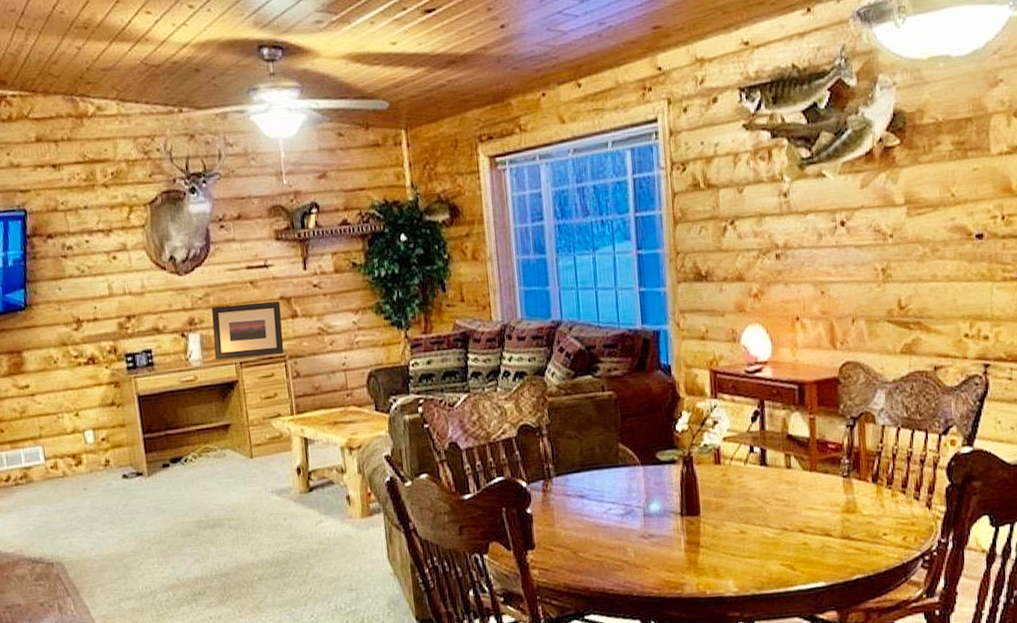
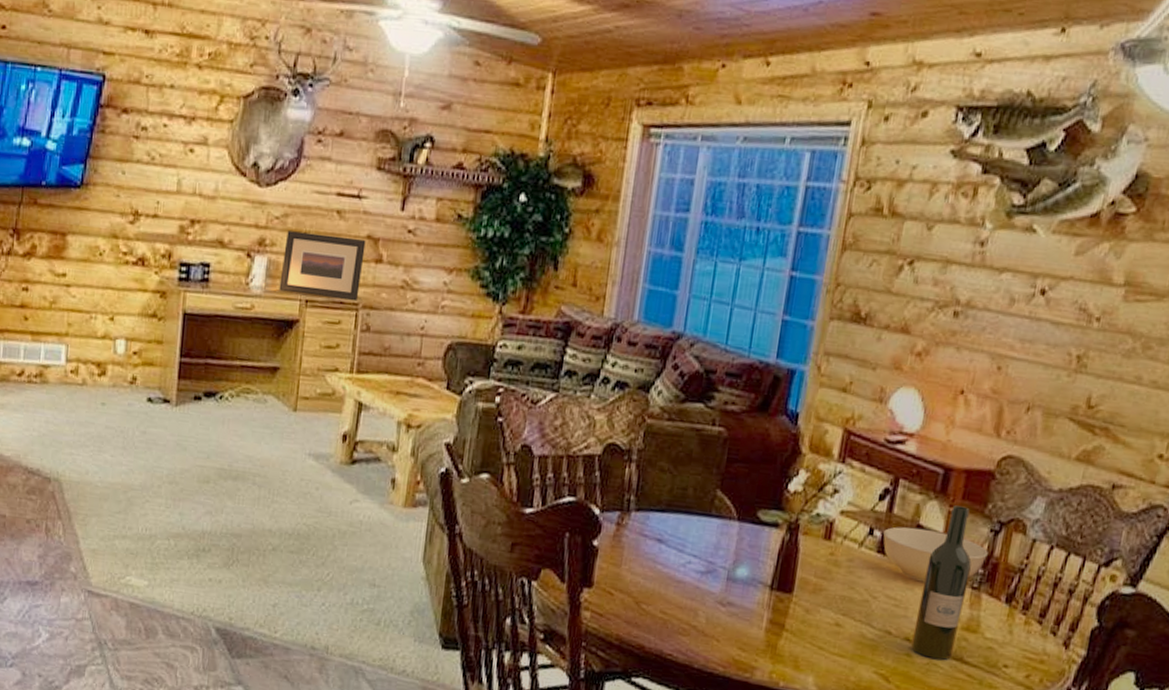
bowl: none [761,436,849,482] -> present [882,527,988,583]
wine bottle: none [803,411,841,542] -> present [911,505,972,660]

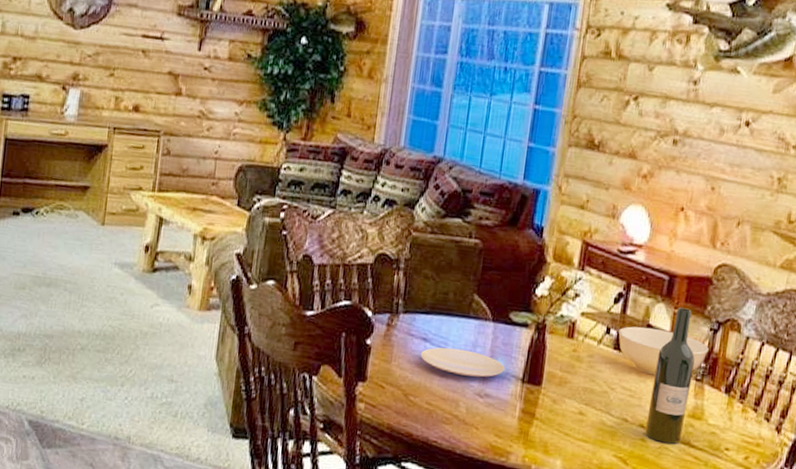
picture frame: present [279,230,366,302] -> none [90,67,167,129]
plate: none [654,549,751,584] -> present [420,347,505,378]

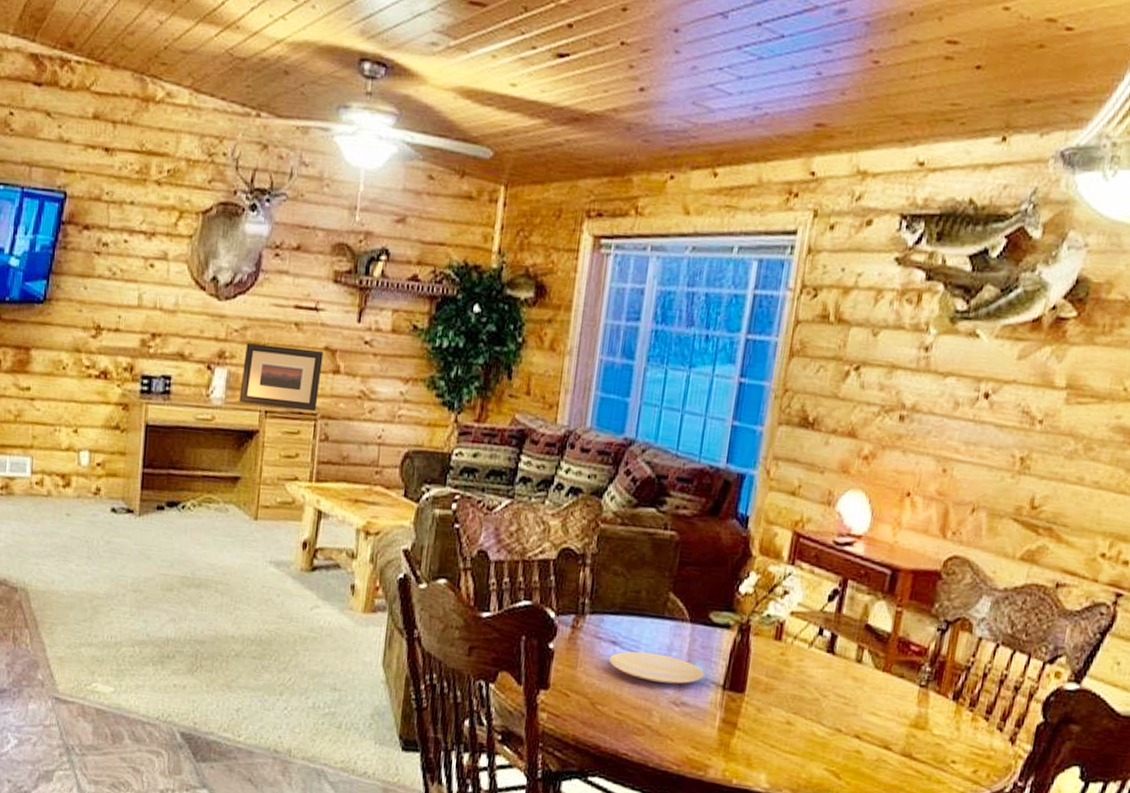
picture frame: none [90,67,167,129] -> present [239,343,324,412]
bowl: present [618,326,709,375] -> none [832,627,936,681]
wine bottle: present [645,307,695,444] -> none [861,605,919,756]

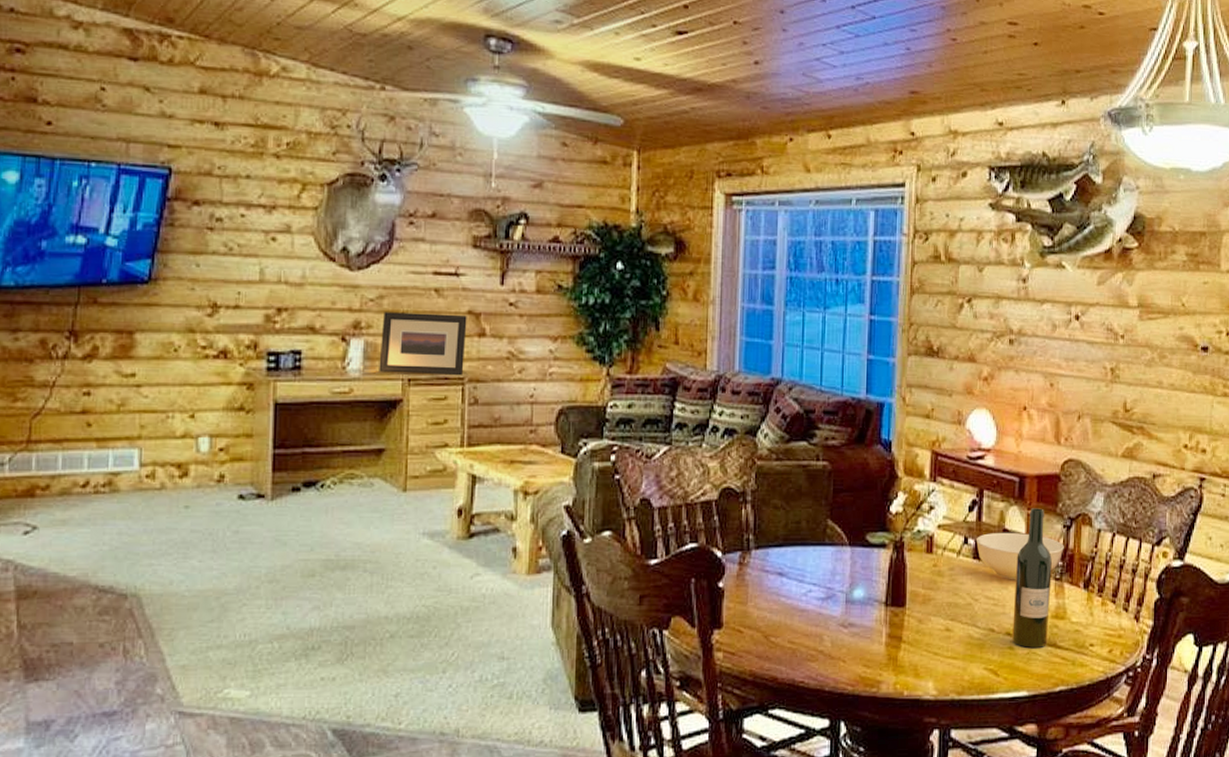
plate: present [609,651,703,684] -> none [777,579,866,607]
bowl: none [832,627,936,681] -> present [975,532,1064,580]
wine bottle: none [861,605,919,756] -> present [1012,508,1052,648]

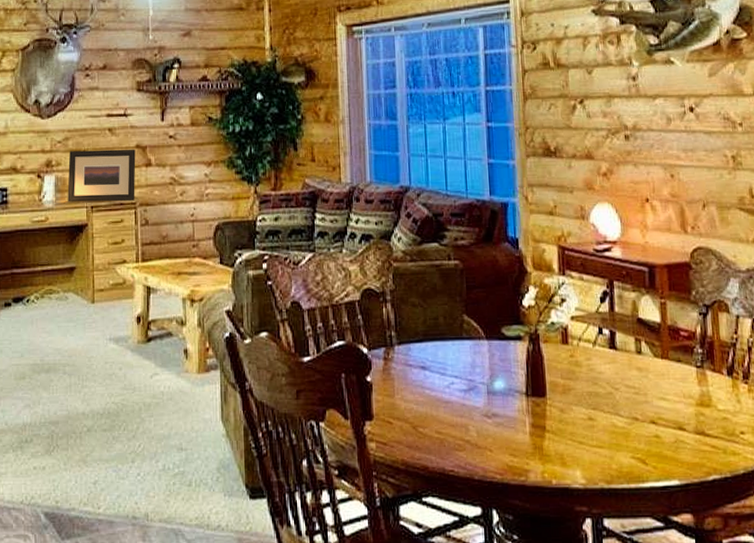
bowl: present [975,532,1064,580] -> none [610,321,702,369]
wine bottle: present [1012,508,1052,648] -> none [654,296,695,436]

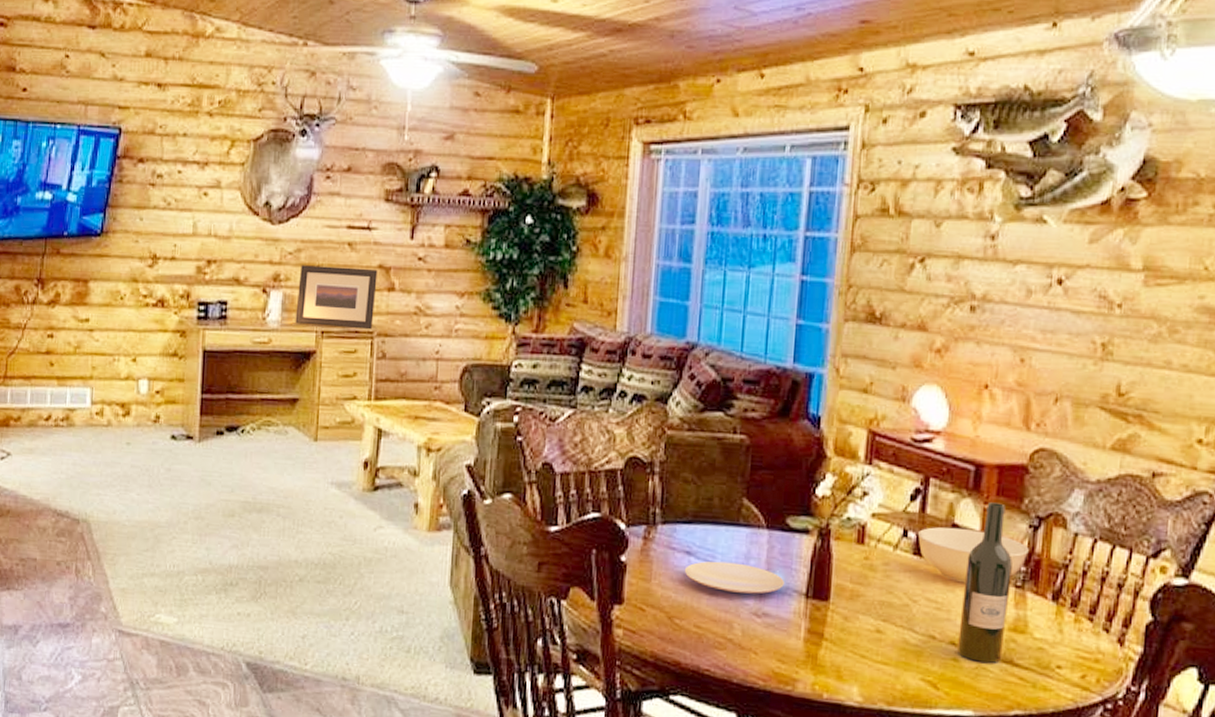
plate: none [421,372,507,398] -> present [684,561,784,594]
bowl: none [610,321,702,369] -> present [917,526,1029,583]
wine bottle: none [654,296,695,436] -> present [957,502,1013,663]

